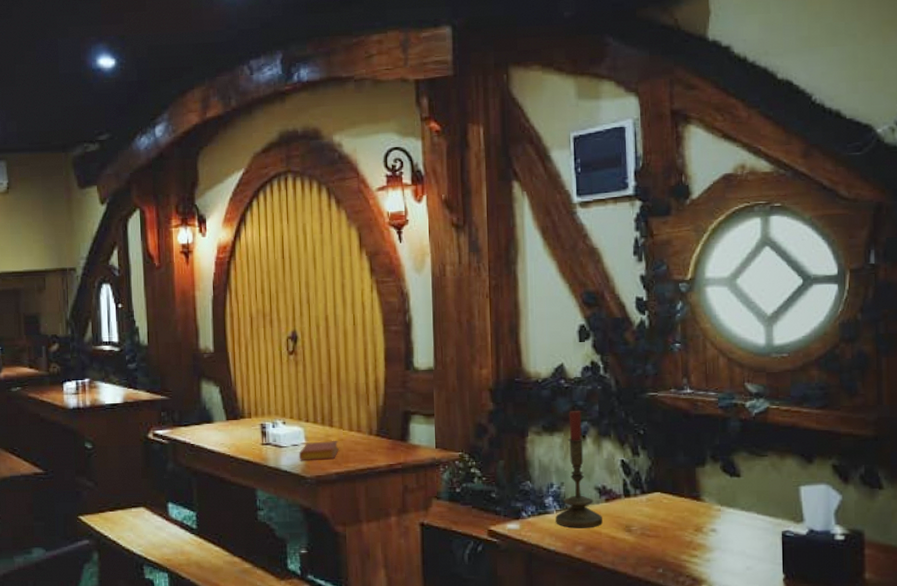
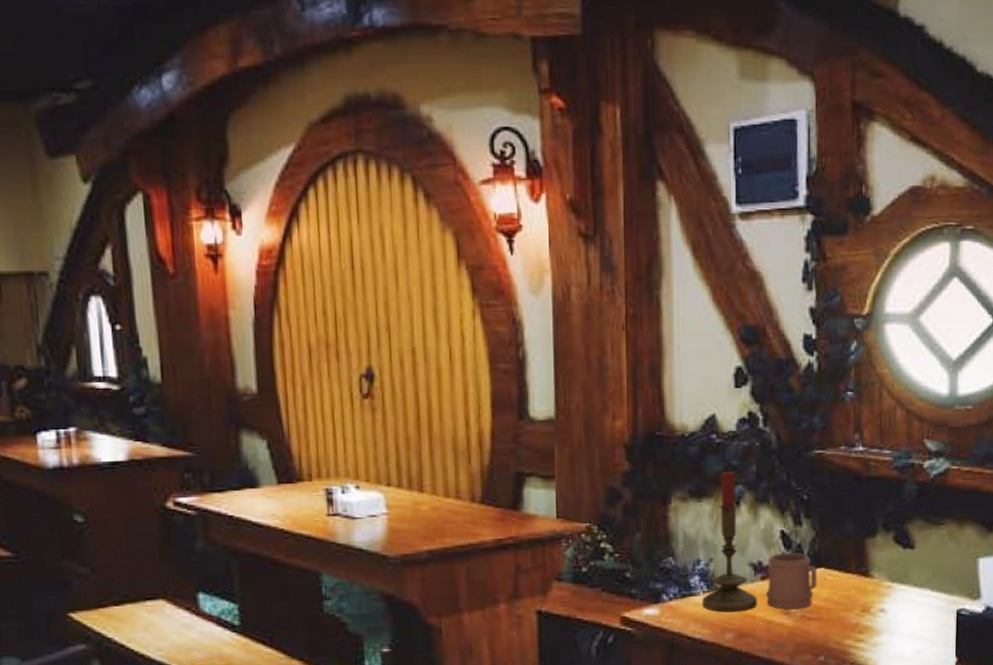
book: present [298,440,339,461] -> none [377,509,432,536]
beer mug: none [609,478,655,528] -> present [765,552,818,610]

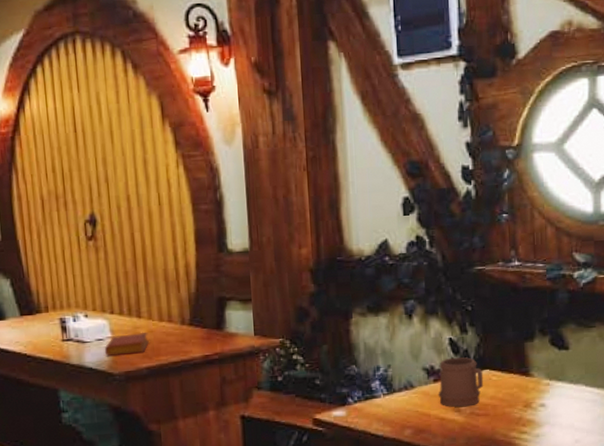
book: none [377,509,432,536] -> present [104,332,149,356]
candle: present [702,468,757,612] -> none [383,286,431,412]

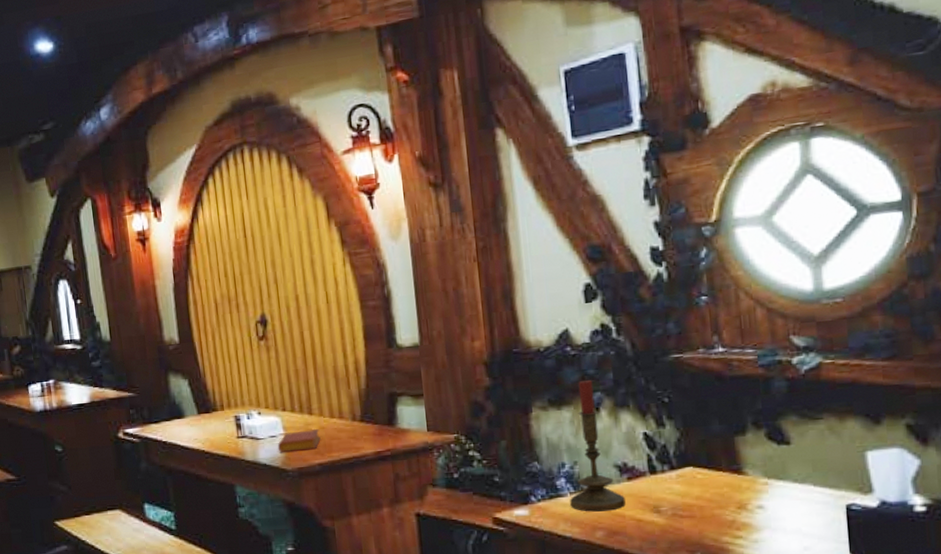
candle: none [383,286,431,412] -> present [570,377,626,512]
beer mug: present [438,357,484,408] -> none [632,453,687,508]

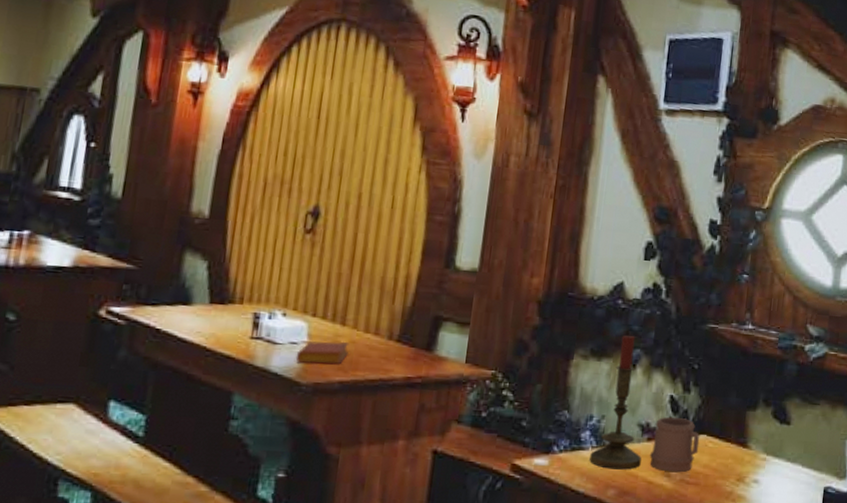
beer mug: none [632,453,687,508] -> present [649,416,700,472]

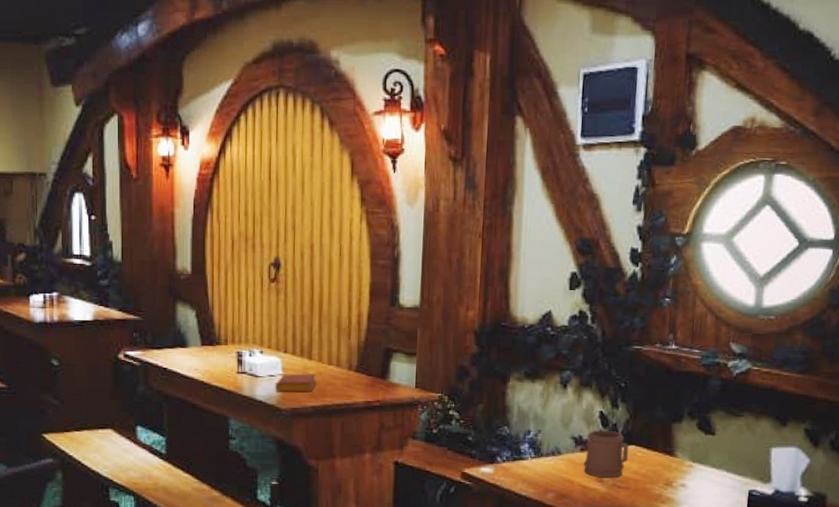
candle: present [589,332,642,470] -> none [530,356,576,476]

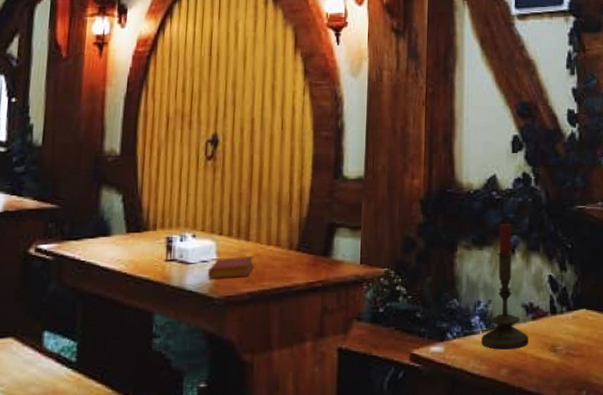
candle: none [530,356,576,476] -> present [481,220,528,350]
beer mug: present [583,430,629,478] -> none [535,295,580,348]

